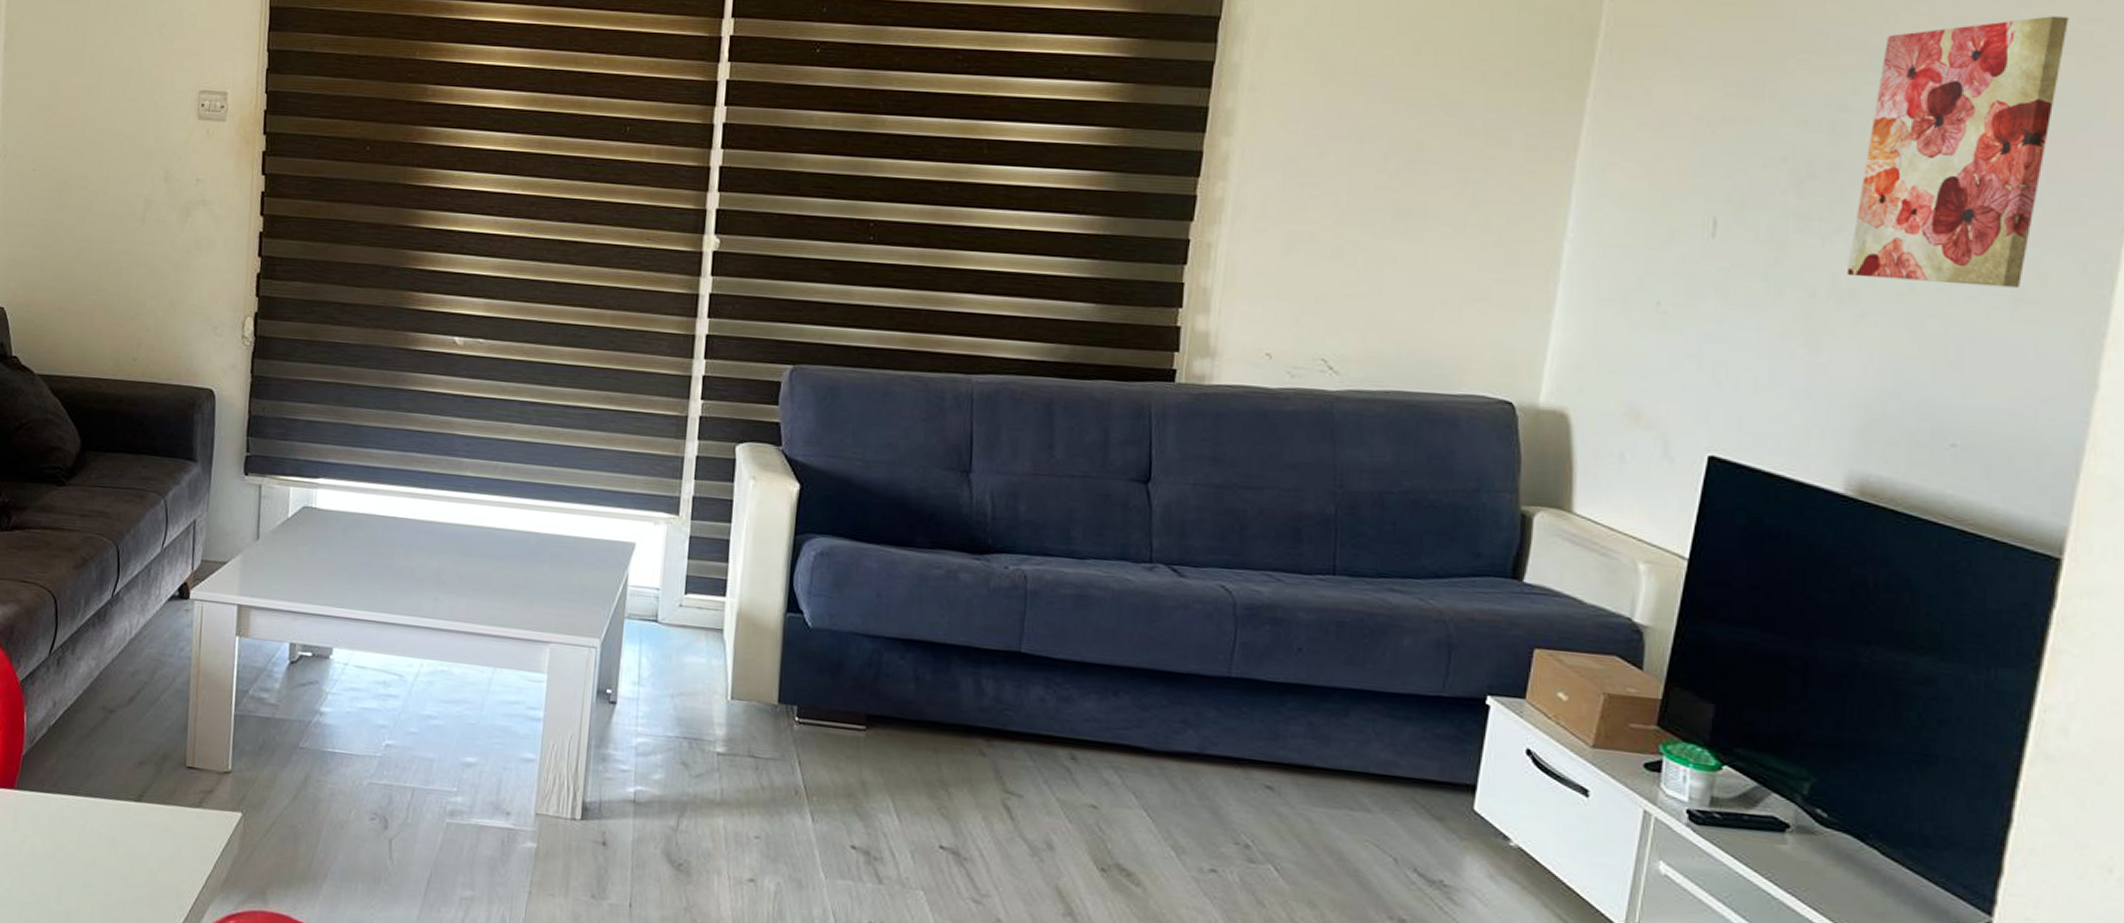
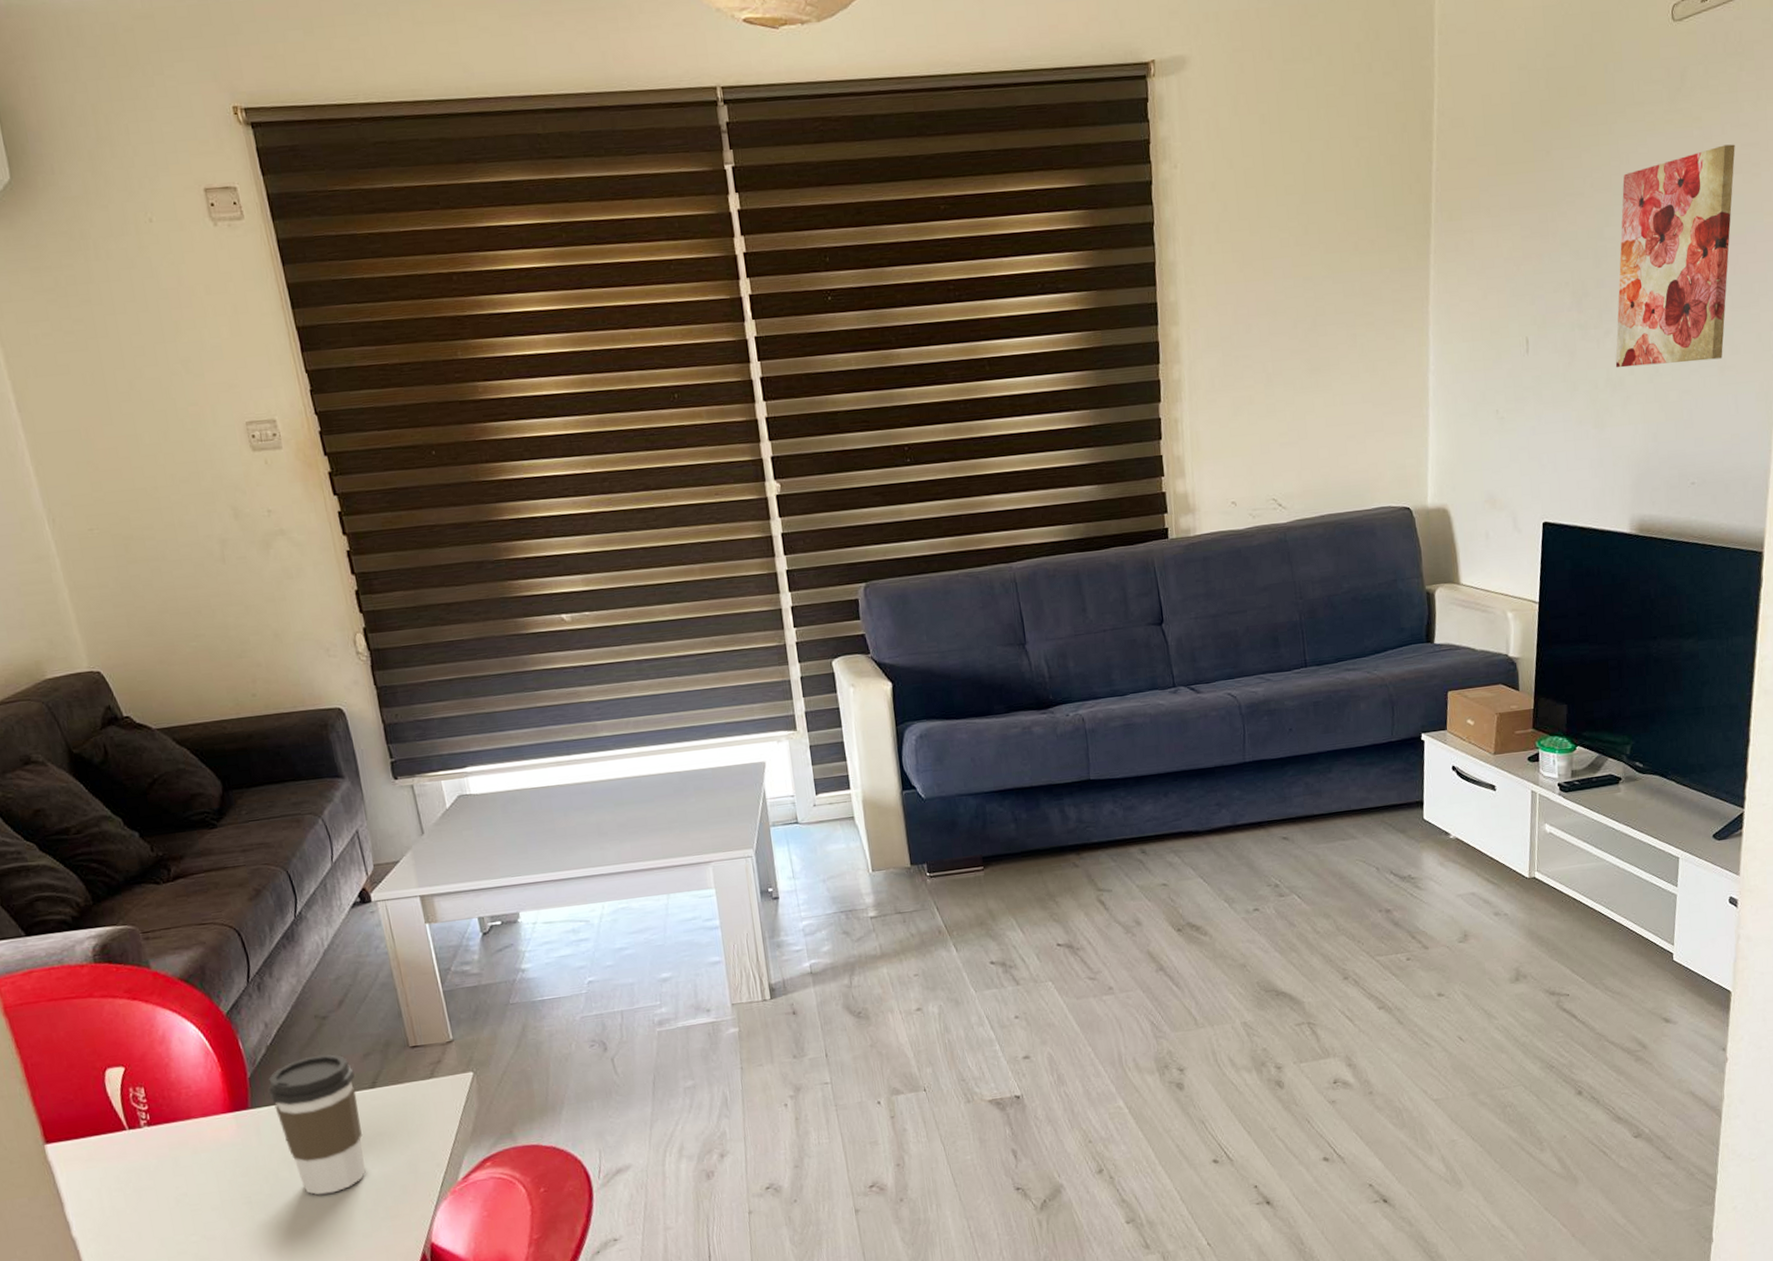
coffee cup: none [36,749,125,907] -> present [268,1053,366,1195]

